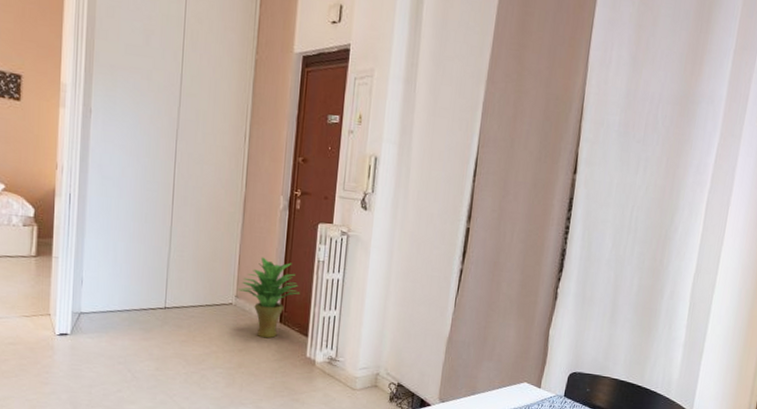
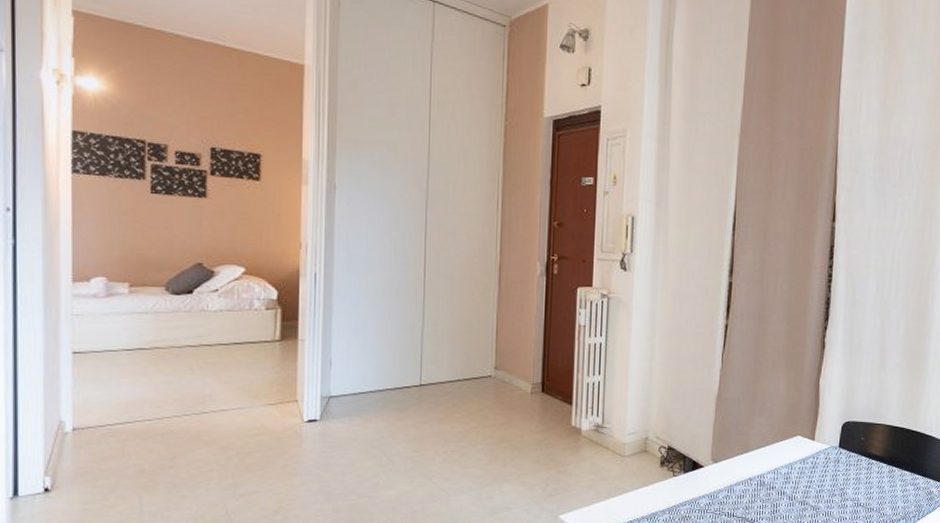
potted plant: present [238,257,301,339] -> none [497,325,562,410]

